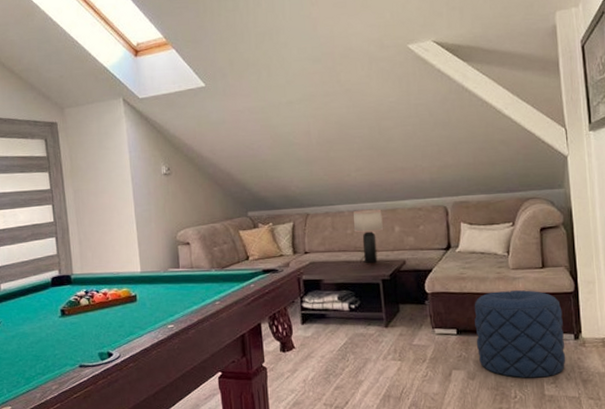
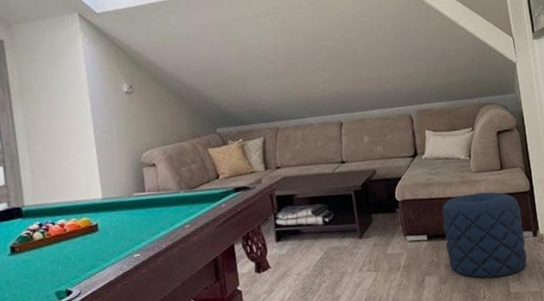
table lamp: present [353,209,384,264] -> none [323,120,354,175]

